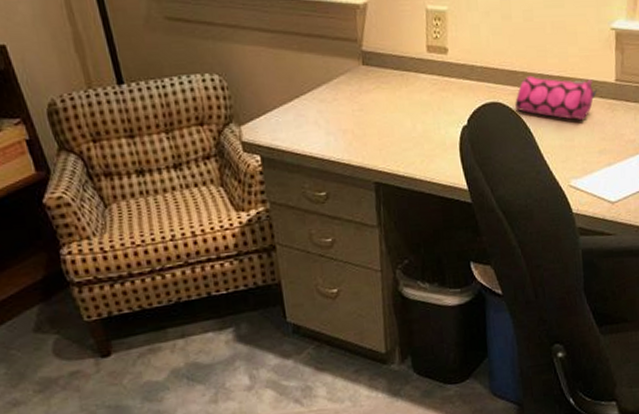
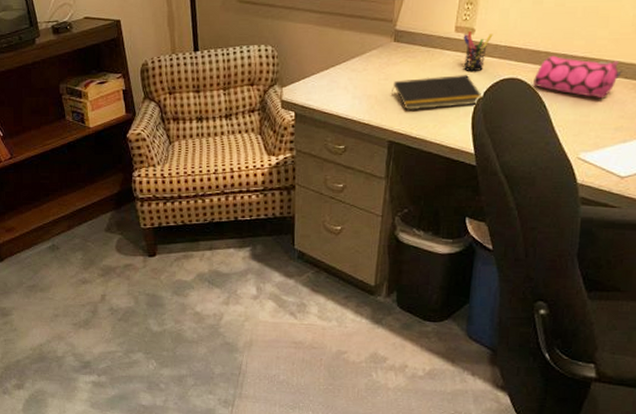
notepad: none [369,101,468,146] -> present [392,75,484,111]
pen holder: none [436,50,467,97] -> present [463,30,493,71]

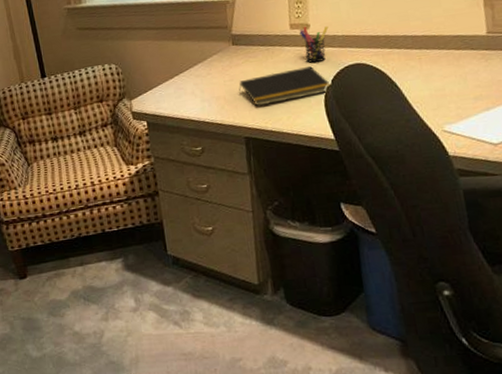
pencil case: present [533,55,622,99] -> none [378,35,467,72]

